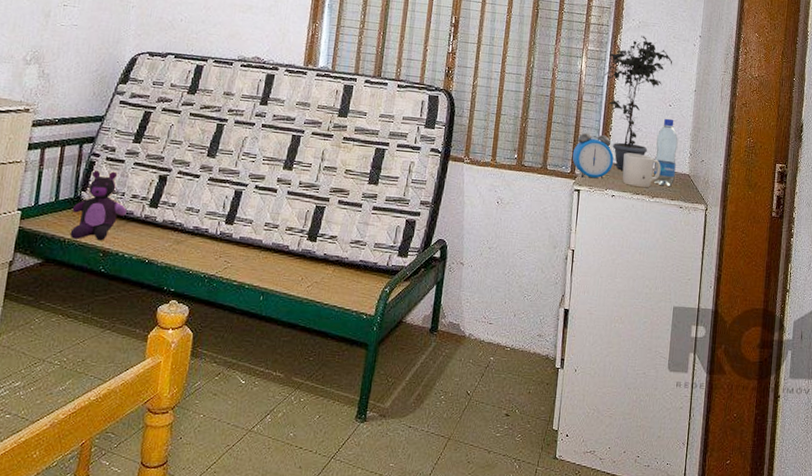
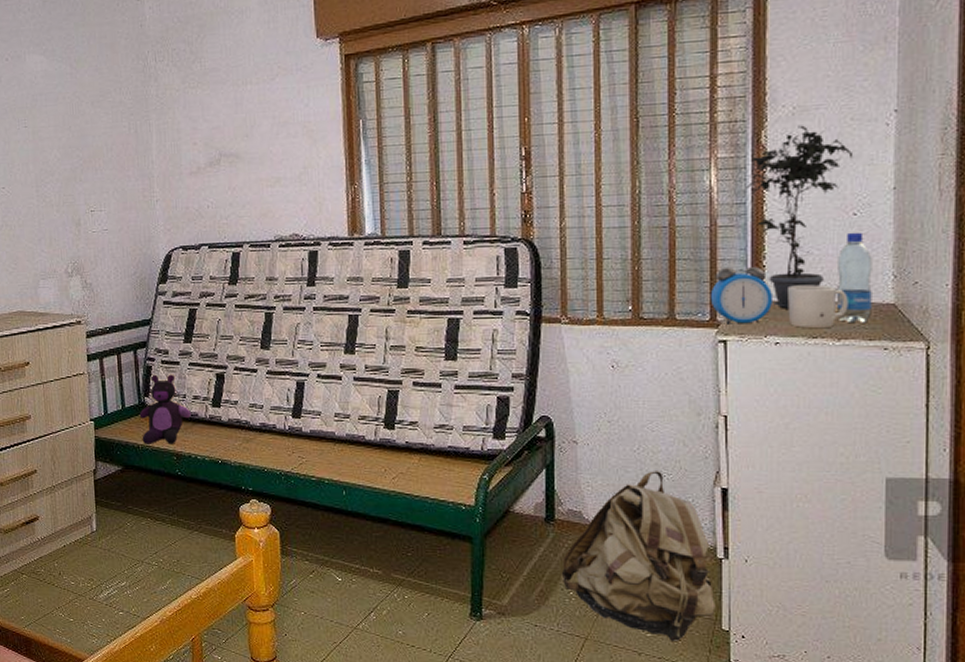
backpack: none [436,292,551,441] -> present [561,471,716,642]

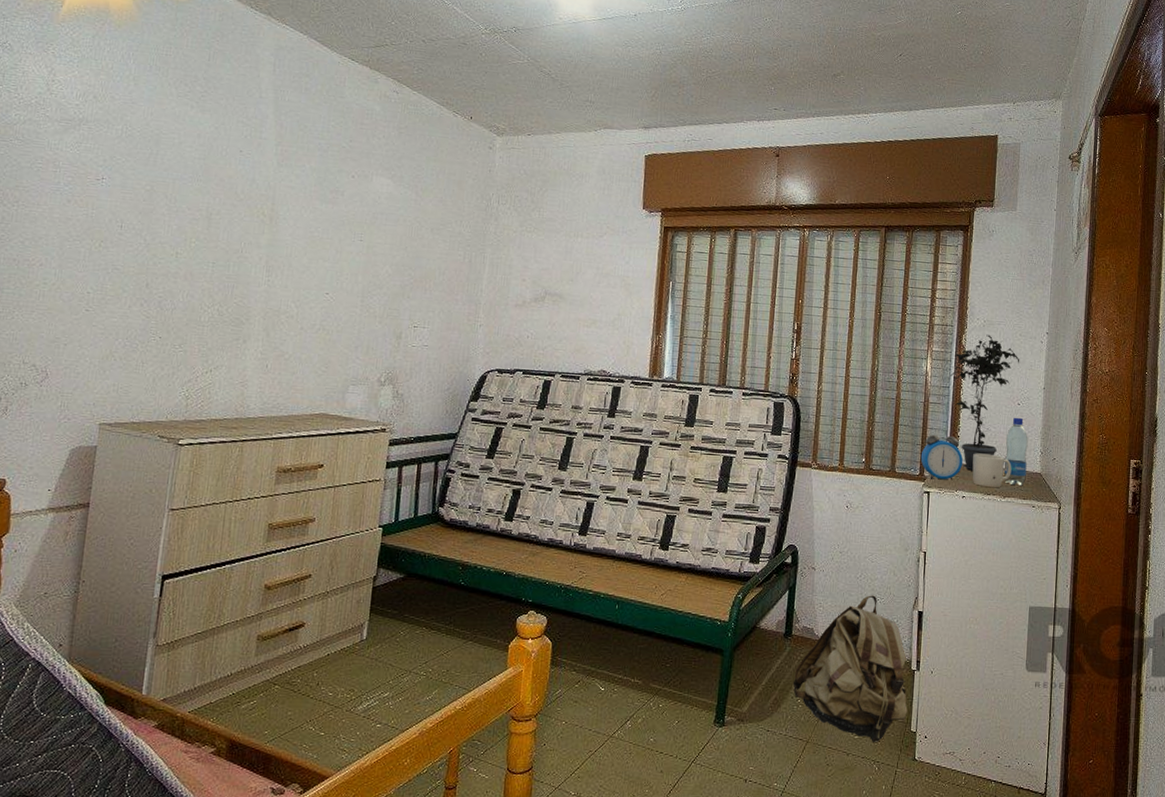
stuffed animal: present [139,374,191,444] -> none [429,486,483,555]

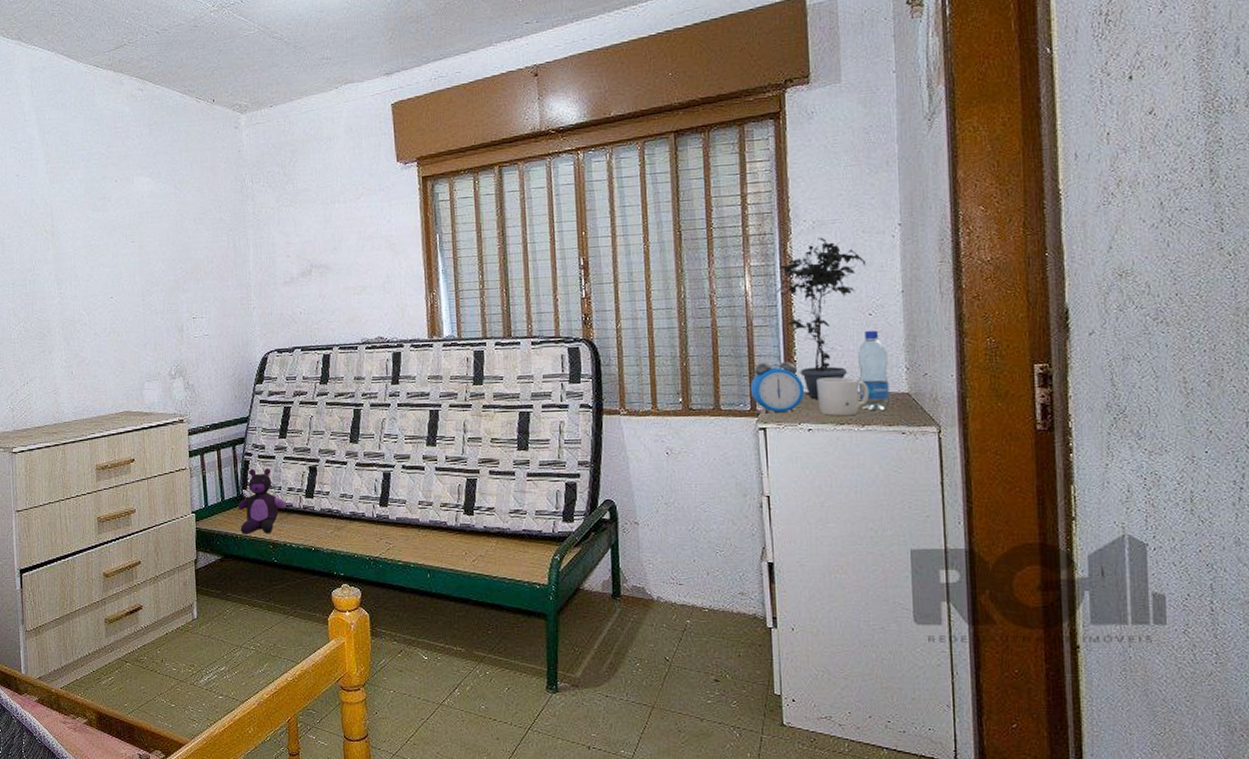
stuffed animal: none [429,486,483,555] -> present [237,467,286,534]
backpack: present [792,595,908,743] -> none [628,548,768,708]

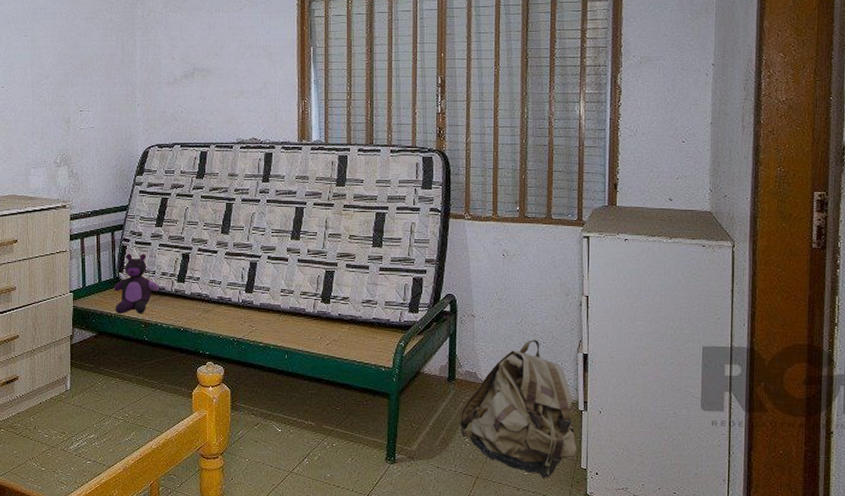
backpack: none [628,548,768,708] -> present [459,340,577,479]
alarm clock: present [749,362,805,413] -> none [578,178,624,224]
potted plant: present [775,237,867,399] -> none [605,71,683,213]
mug: present [817,377,869,417] -> none [634,195,678,229]
bottle: present [858,330,890,411] -> none [670,155,695,226]

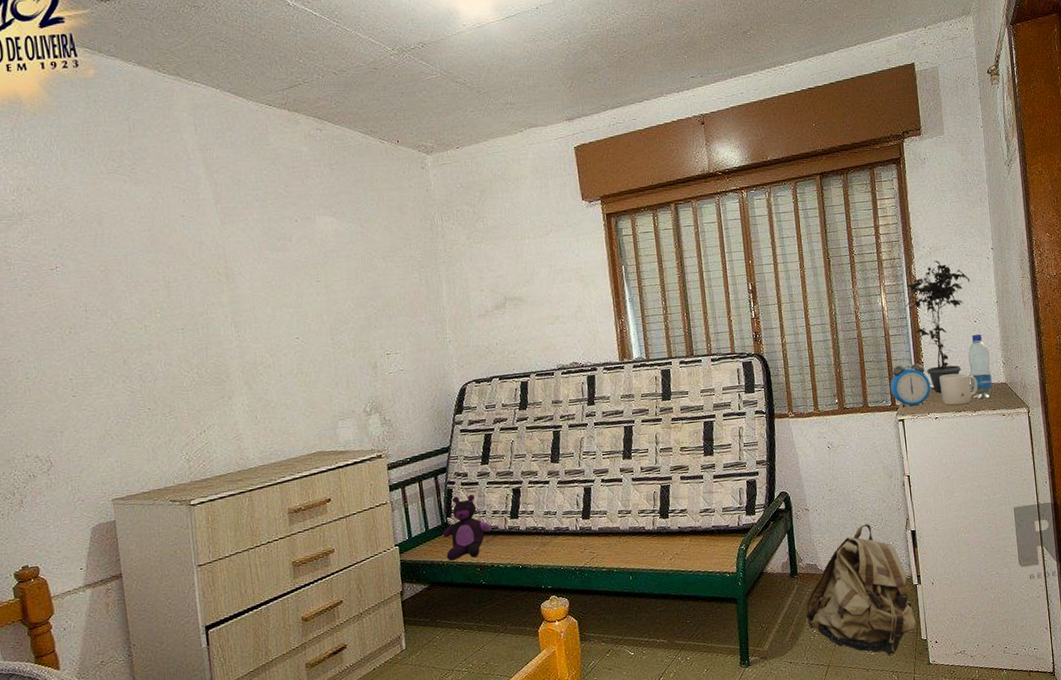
alarm clock: none [578,178,624,224] -> present [889,363,931,407]
potted plant: none [605,71,683,213] -> present [904,260,970,393]
mug: none [634,195,678,229] -> present [939,373,978,406]
bottle: none [670,155,695,226] -> present [968,334,993,399]

